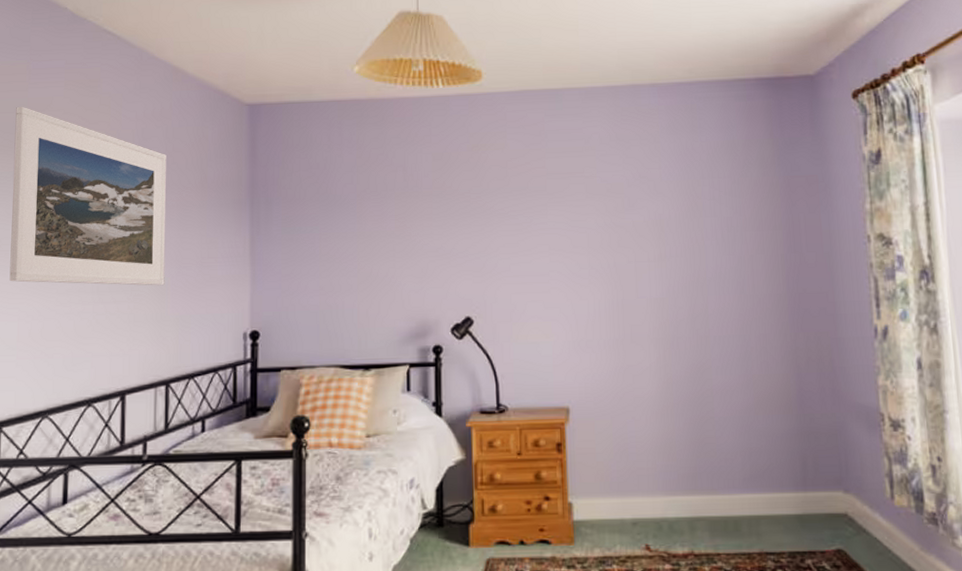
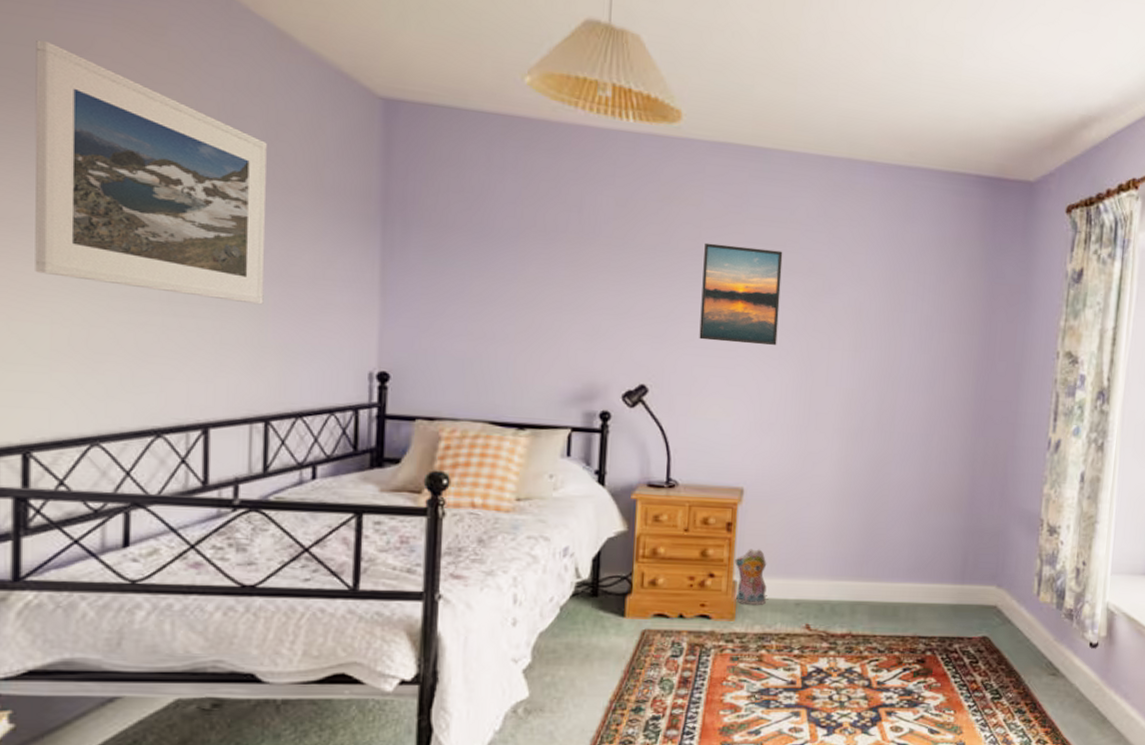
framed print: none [512,177,586,269] -> present [699,242,783,345]
plush toy: none [568,468,603,528] -> present [735,549,767,606]

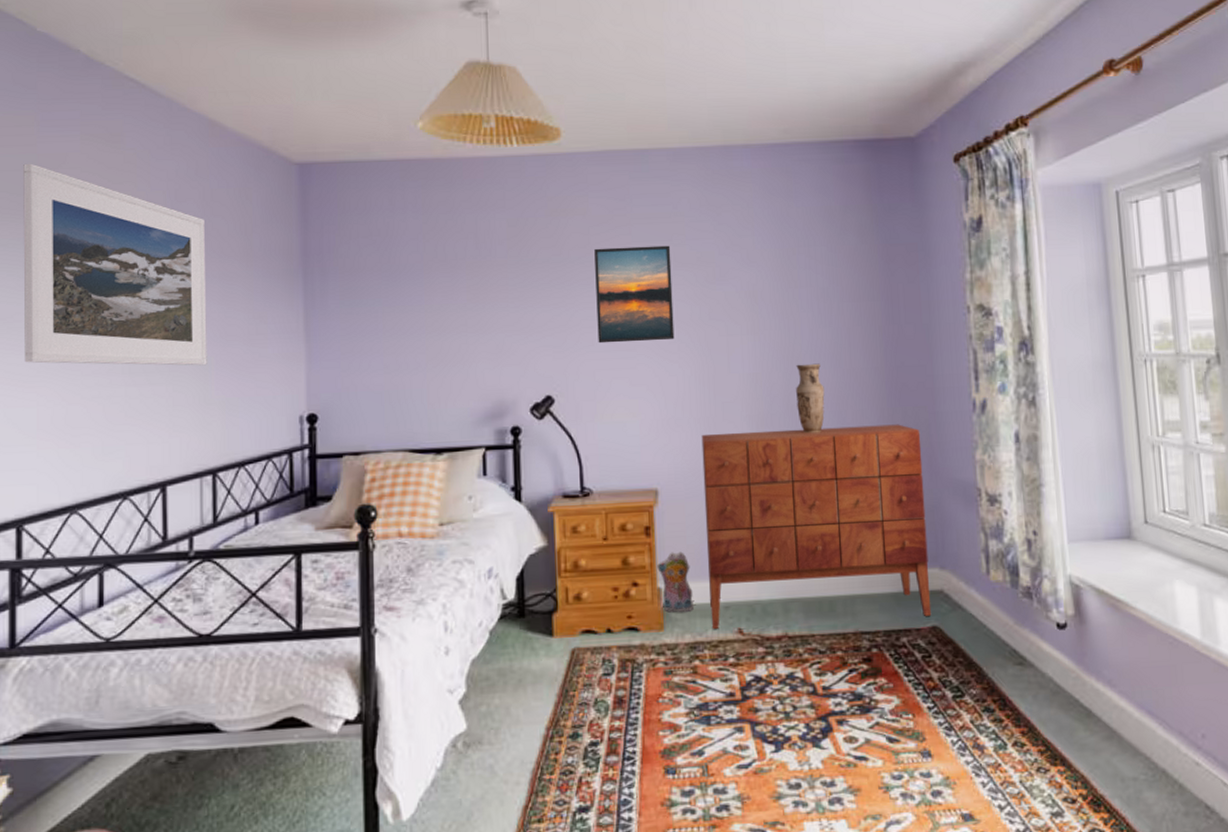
dresser: none [781,442,998,627] -> present [701,424,932,629]
vase: none [887,385,916,453] -> present [796,363,825,434]

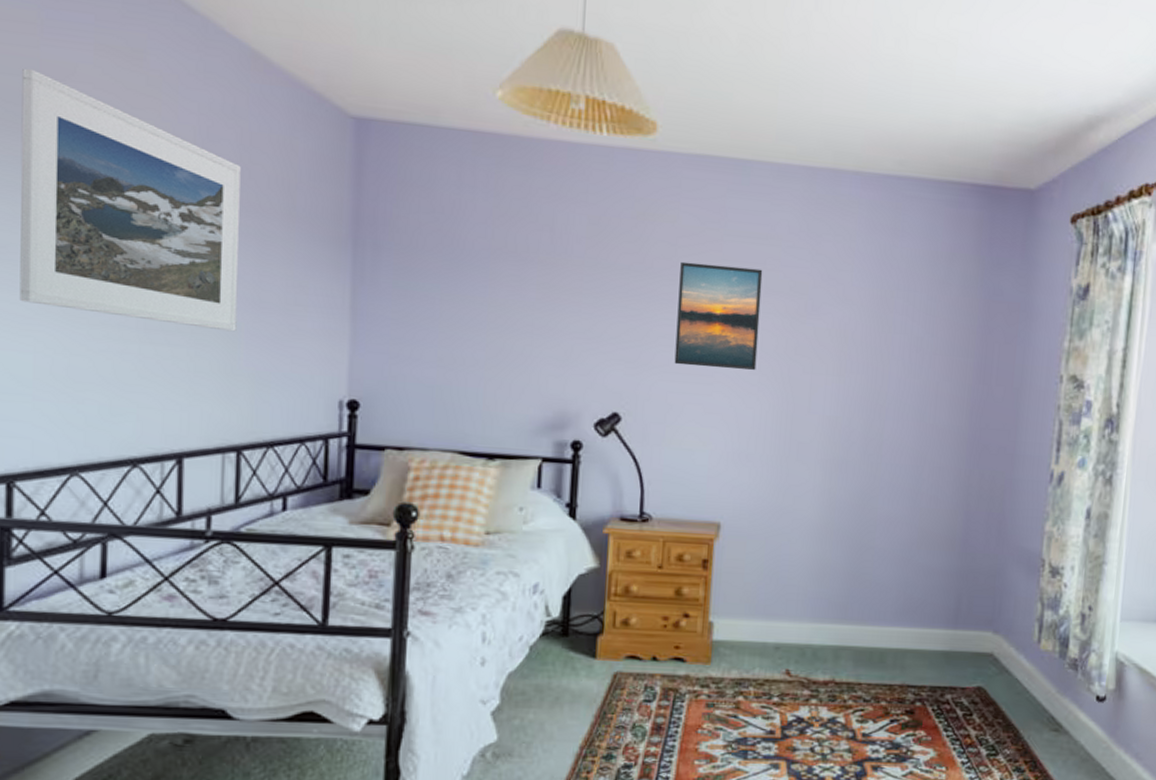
plush toy: present [657,551,693,613] -> none [711,588,745,649]
dresser: present [701,424,932,629] -> none [759,473,994,677]
vase: present [796,363,825,434] -> none [874,413,905,486]

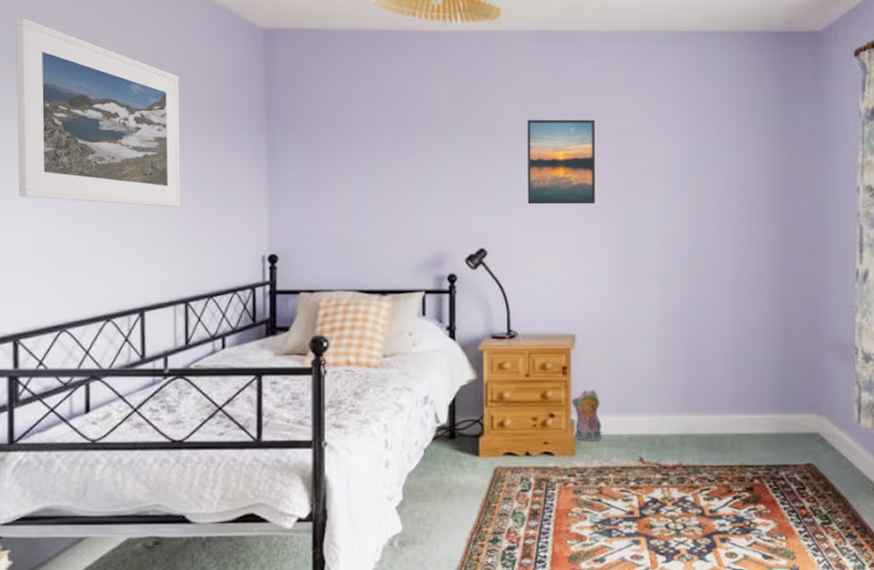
plush toy: none [711,588,745,649] -> present [572,389,602,442]

